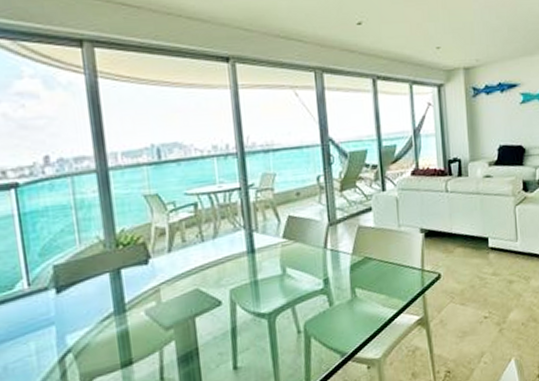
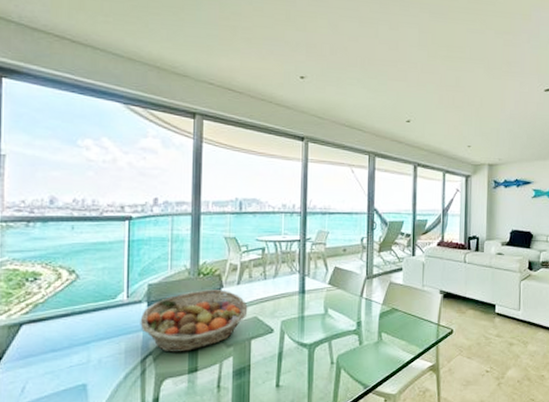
fruit basket: none [49,261,186,347] -> present [140,290,248,352]

